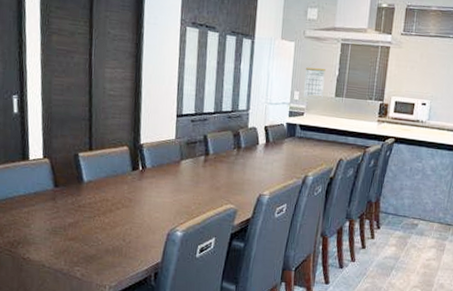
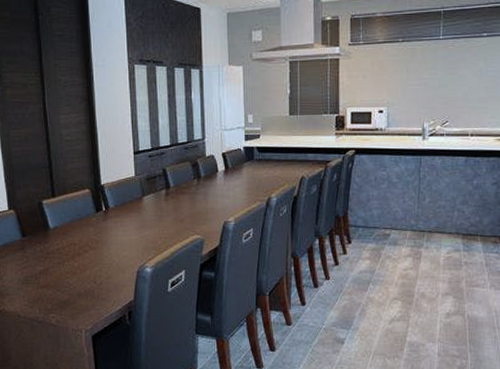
calendar: present [304,67,326,99] -> none [256,88,277,120]

